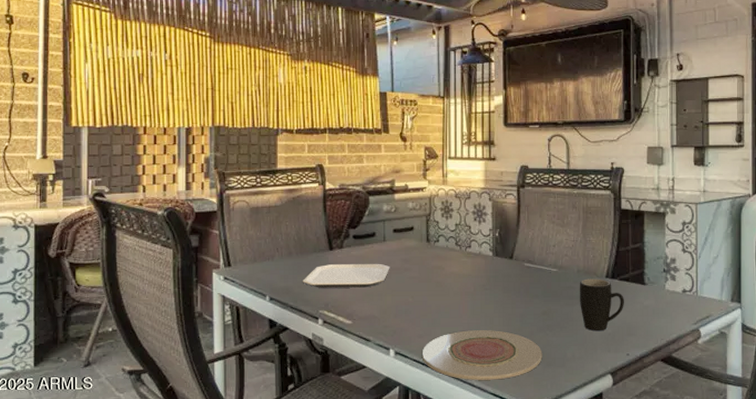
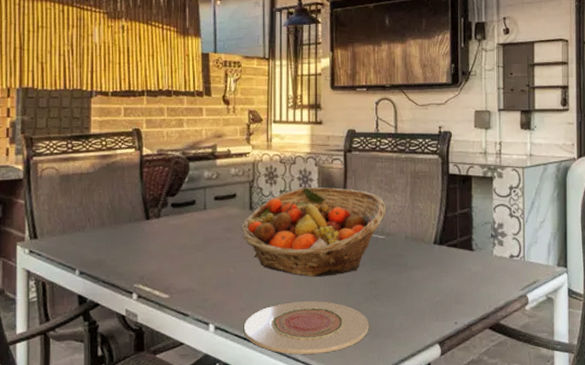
plate: present [302,263,390,288] -> none [115,233,211,260]
fruit basket: none [418,220,559,307] -> present [240,186,386,277]
mug: present [579,278,624,332] -> none [407,245,452,300]

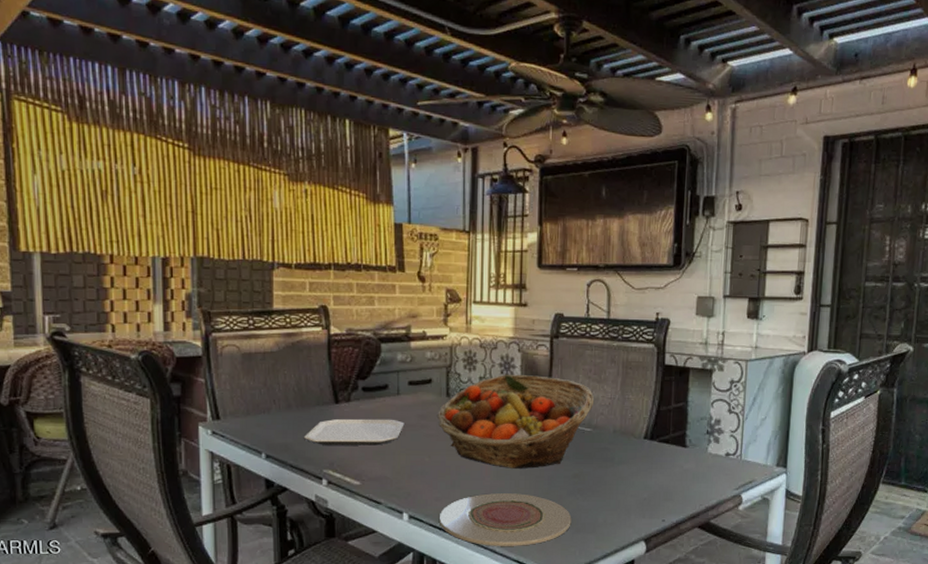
plate: none [115,233,211,260] -> present [303,418,405,446]

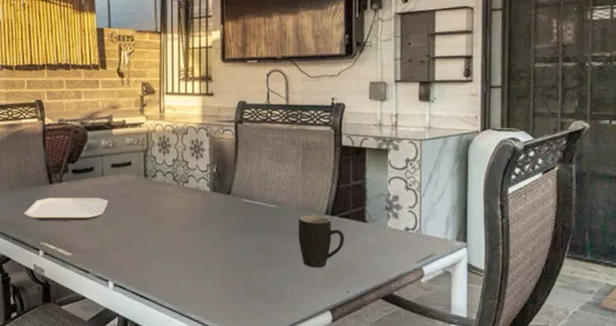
fruit basket: present [436,374,595,469] -> none [136,156,277,242]
plate: present [440,493,572,546] -> none [141,264,260,314]
mug: none [614,440,663,496] -> present [298,215,344,268]

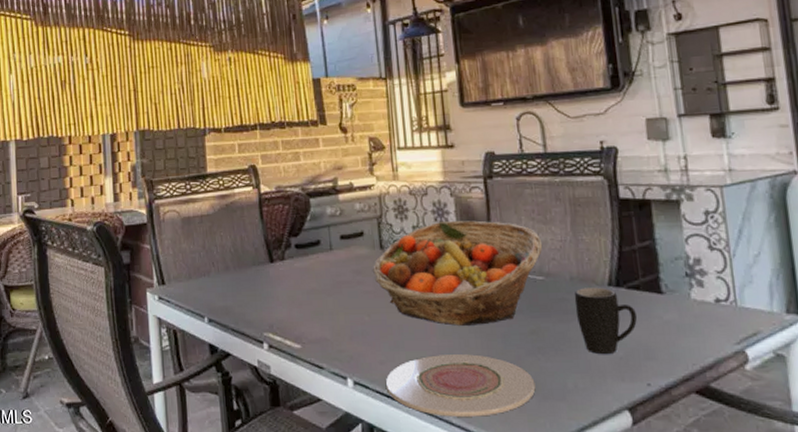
plate: present [23,197,109,221] -> none [242,276,340,307]
fruit basket: none [136,156,277,242] -> present [372,220,543,326]
plate: none [141,264,260,314] -> present [386,354,536,417]

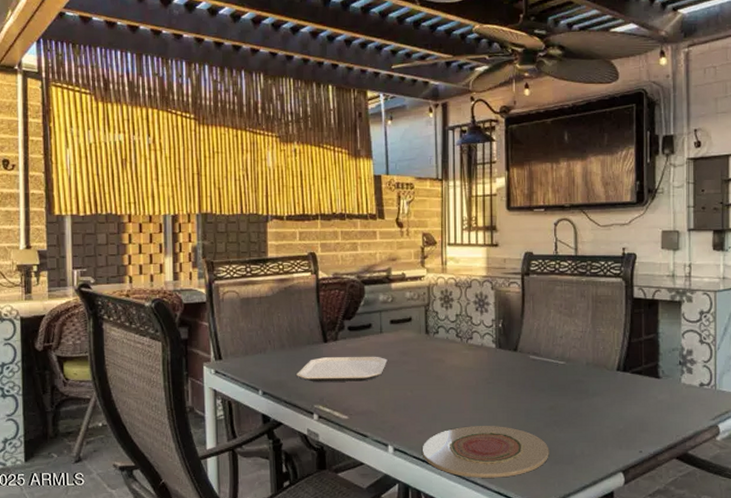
plate: none [242,276,340,307] -> present [295,356,388,382]
fruit basket: present [372,220,543,326] -> none [417,310,567,402]
mug: present [574,287,637,355] -> none [588,372,637,427]

